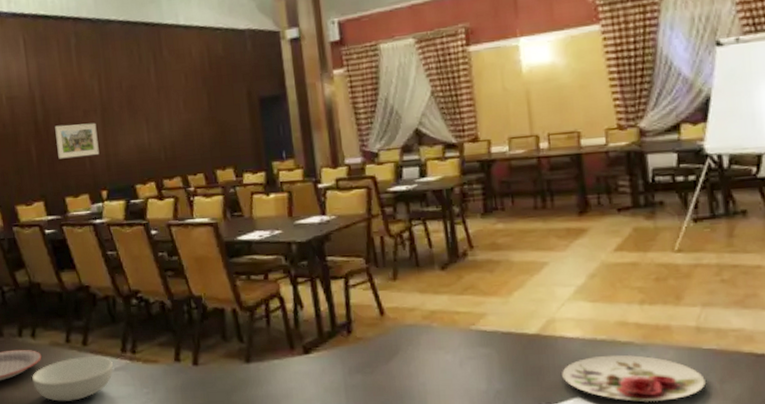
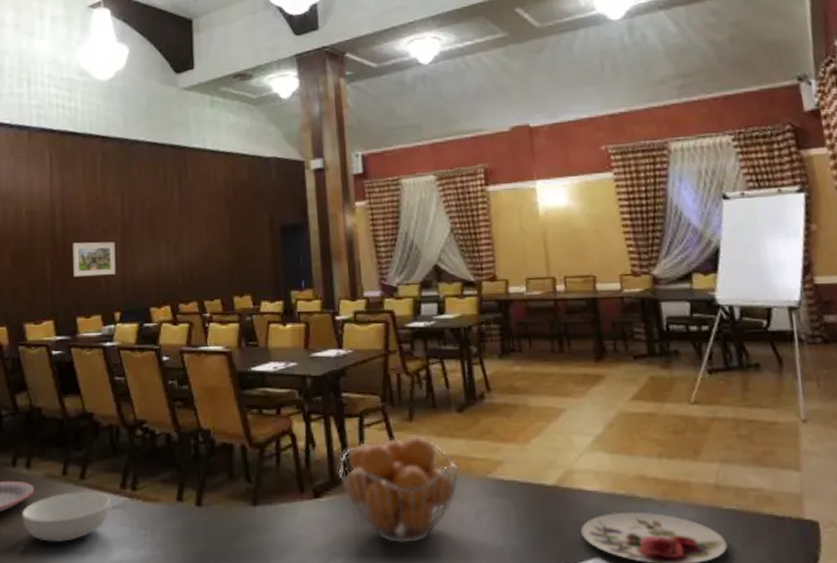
fruit basket: none [327,292,444,392] -> present [339,434,460,544]

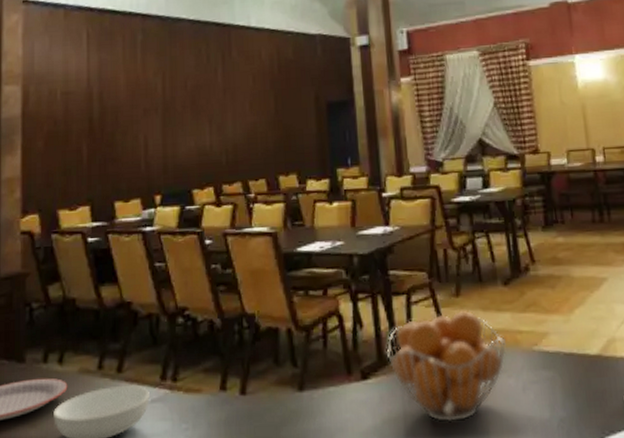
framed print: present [73,241,116,277] -> none [111,122,157,160]

